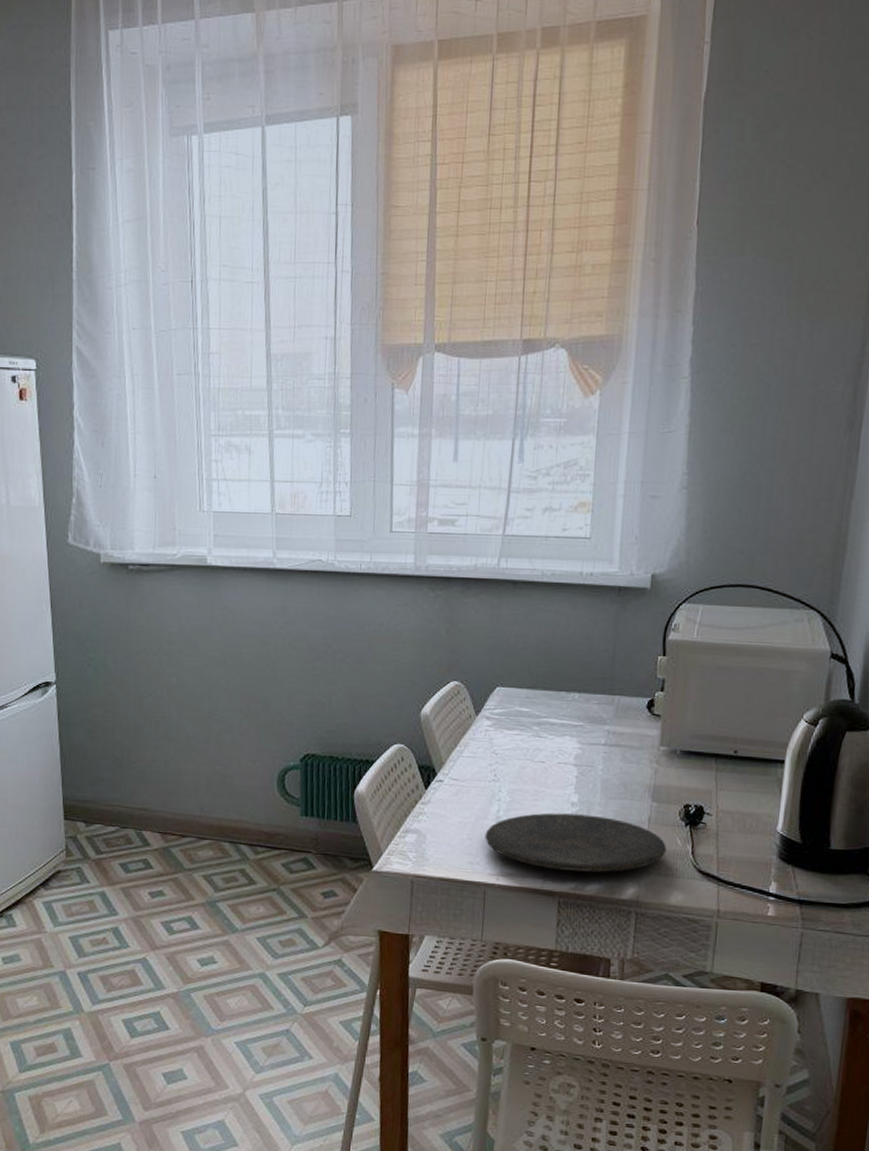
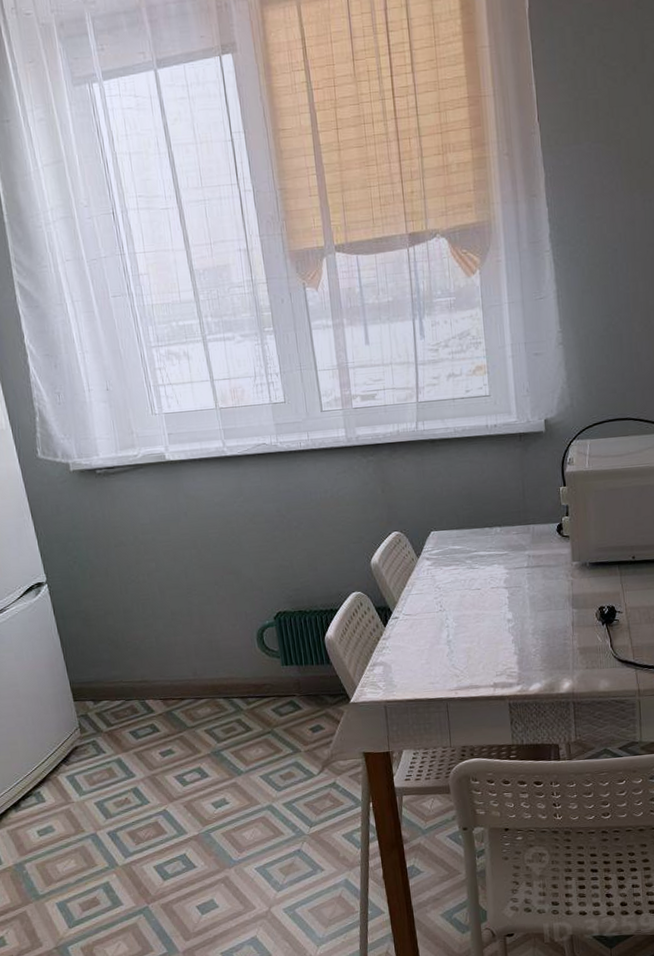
plate: present [485,812,667,873] -> none [440,627,591,678]

